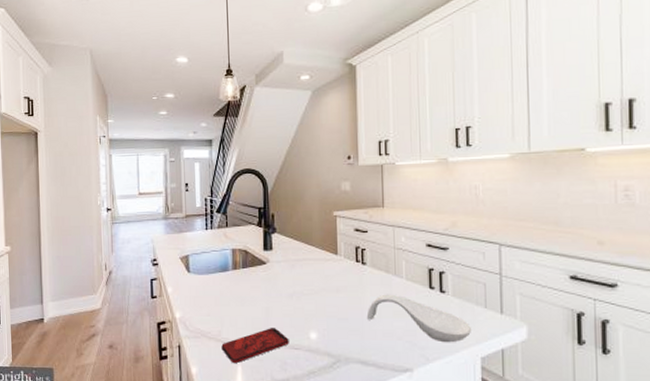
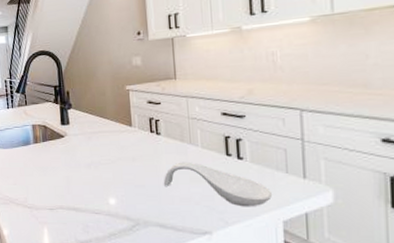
smartphone: present [221,328,289,364] -> none [28,195,90,227]

